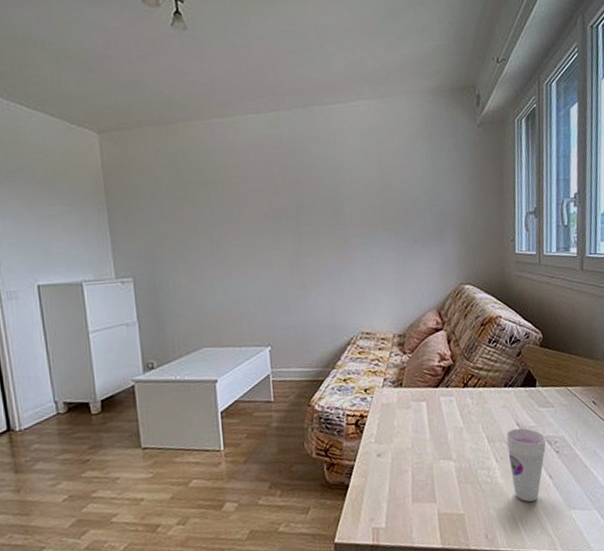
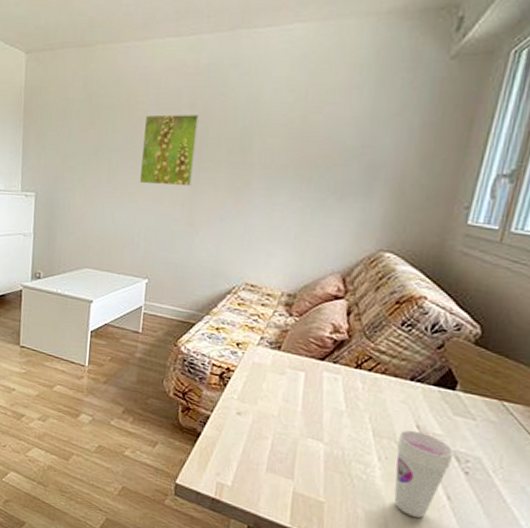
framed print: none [239,184,296,254] -> present [139,114,200,187]

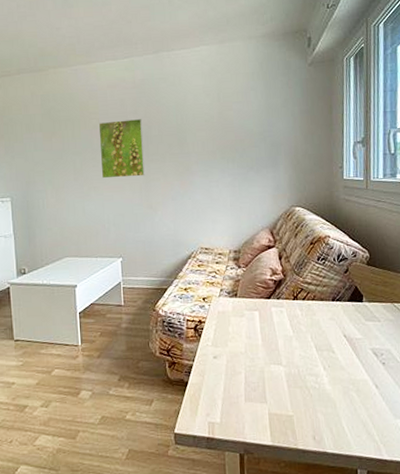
cup: present [393,429,454,518] -> none [333,339,373,409]

